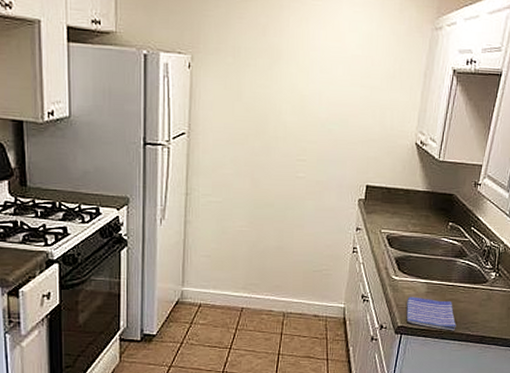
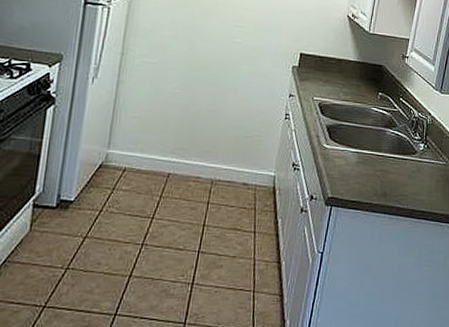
dish towel: present [406,296,456,331] -> none [336,166,387,204]

